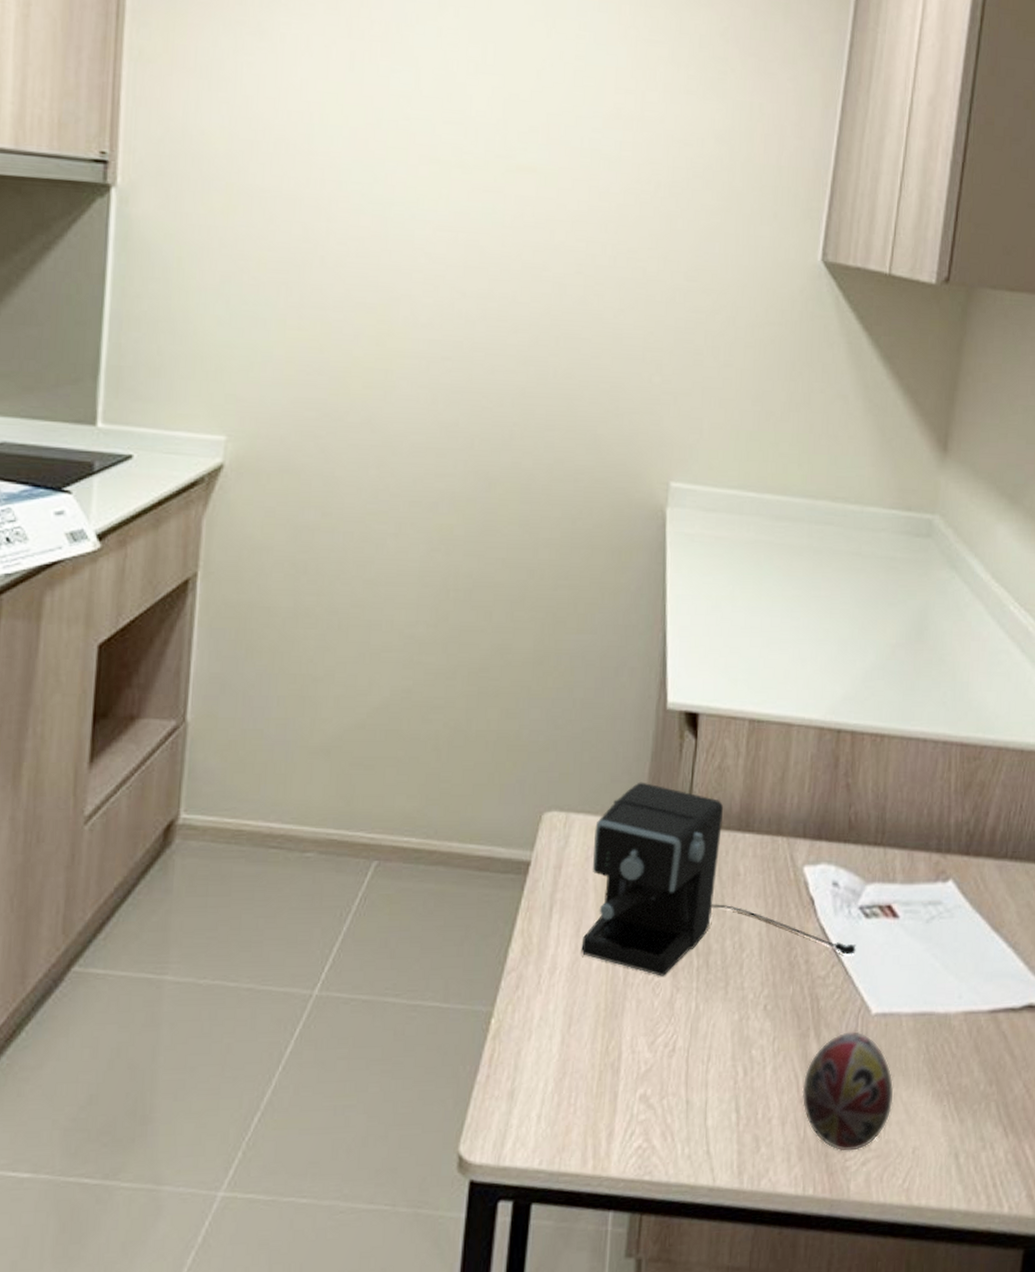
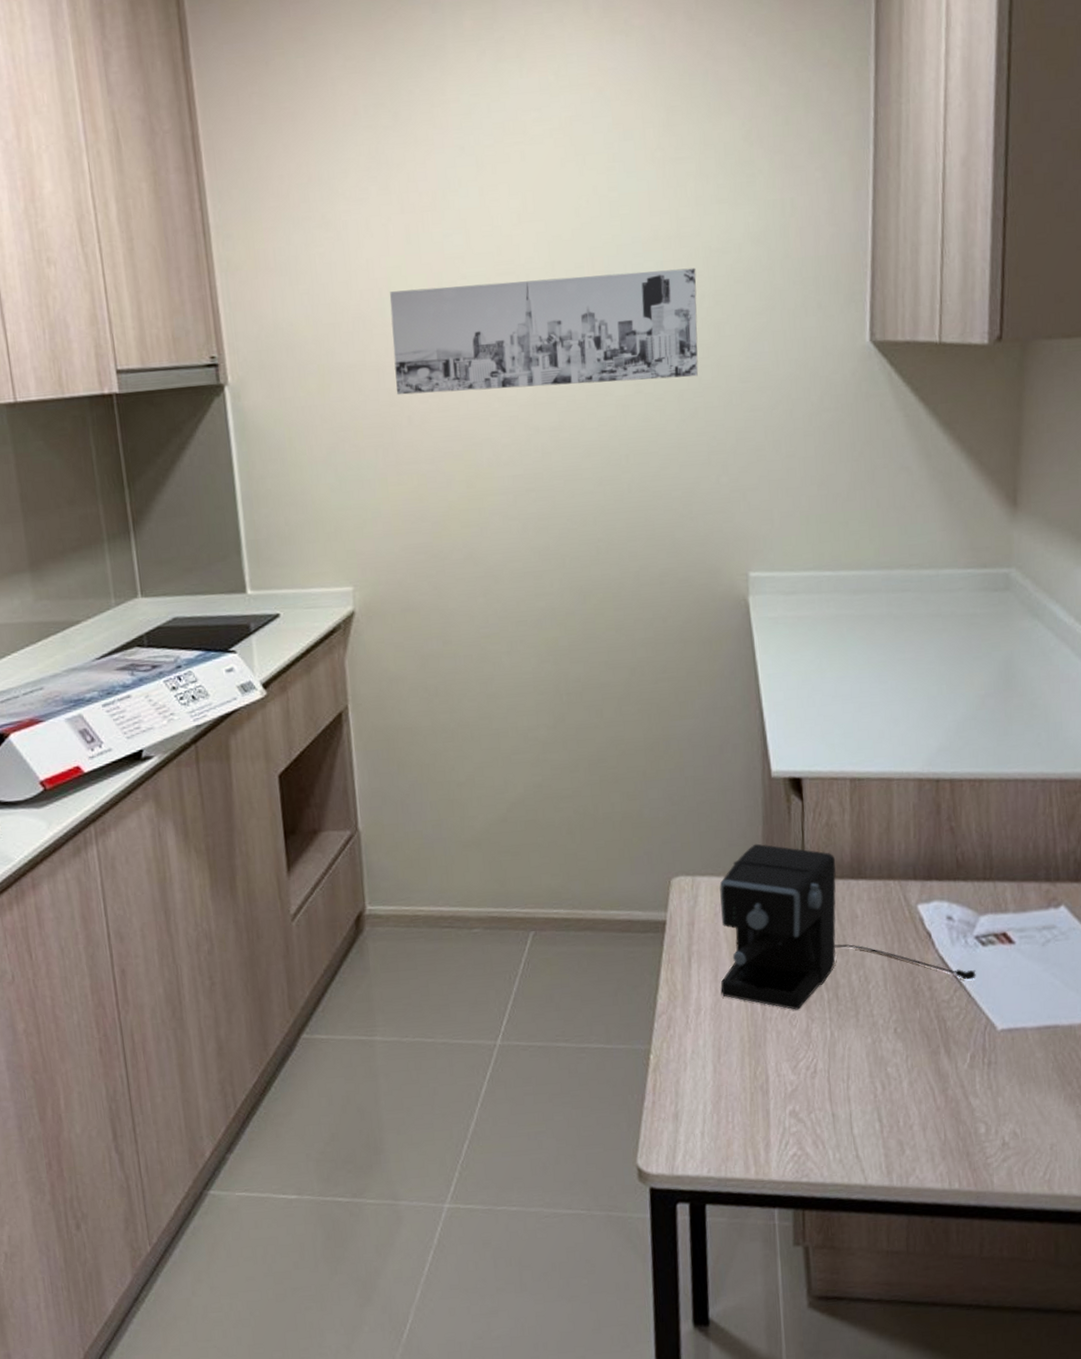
wall art: none [312,118,655,267] -> present [389,268,699,395]
decorative egg: present [802,1031,894,1152] -> none [938,1046,1027,1151]

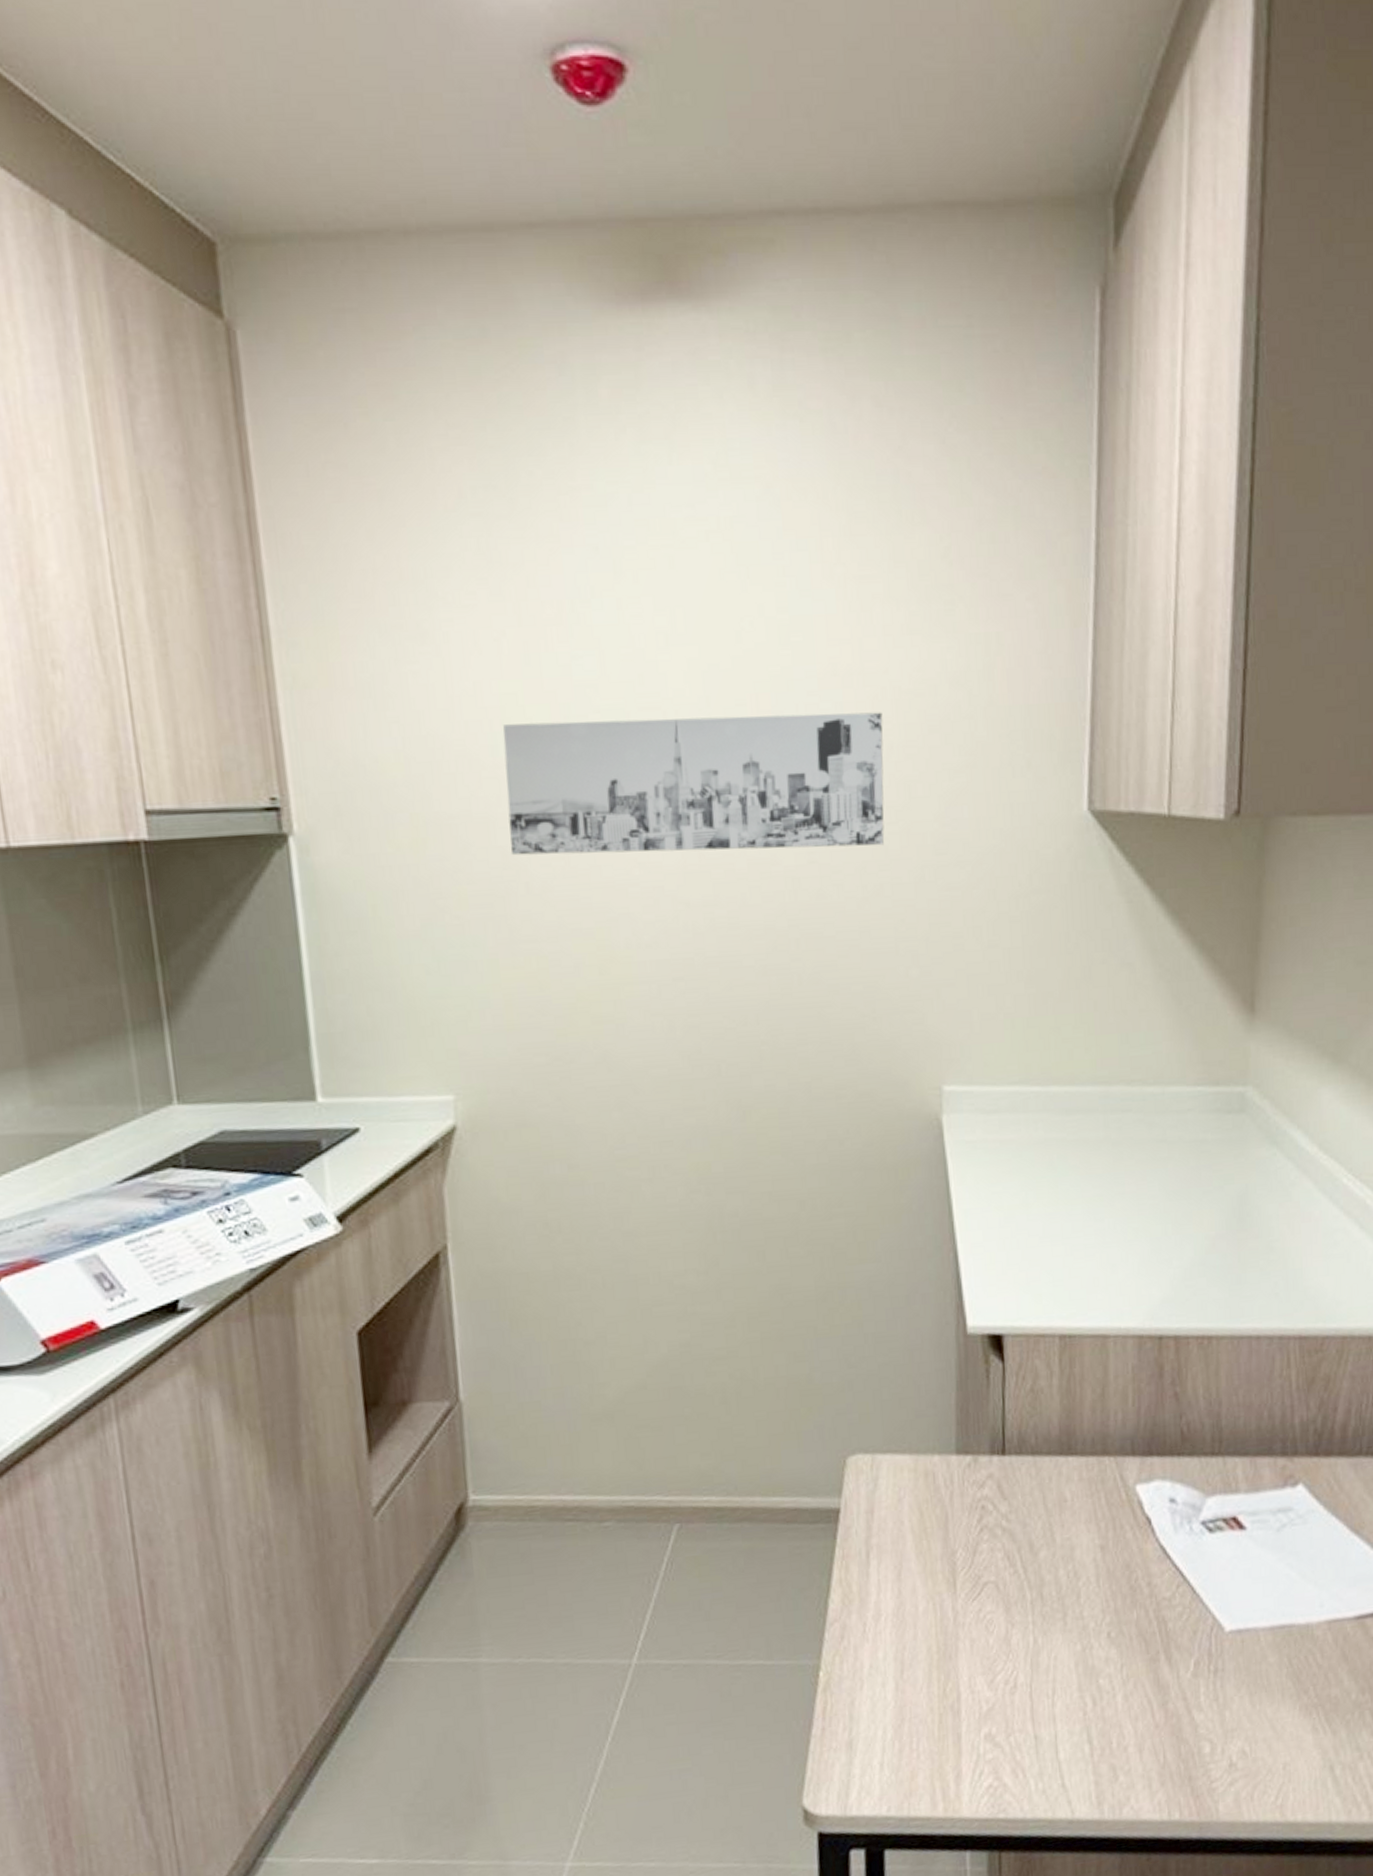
coffee maker: present [719,843,976,1010] -> none [904,1414,1202,1613]

